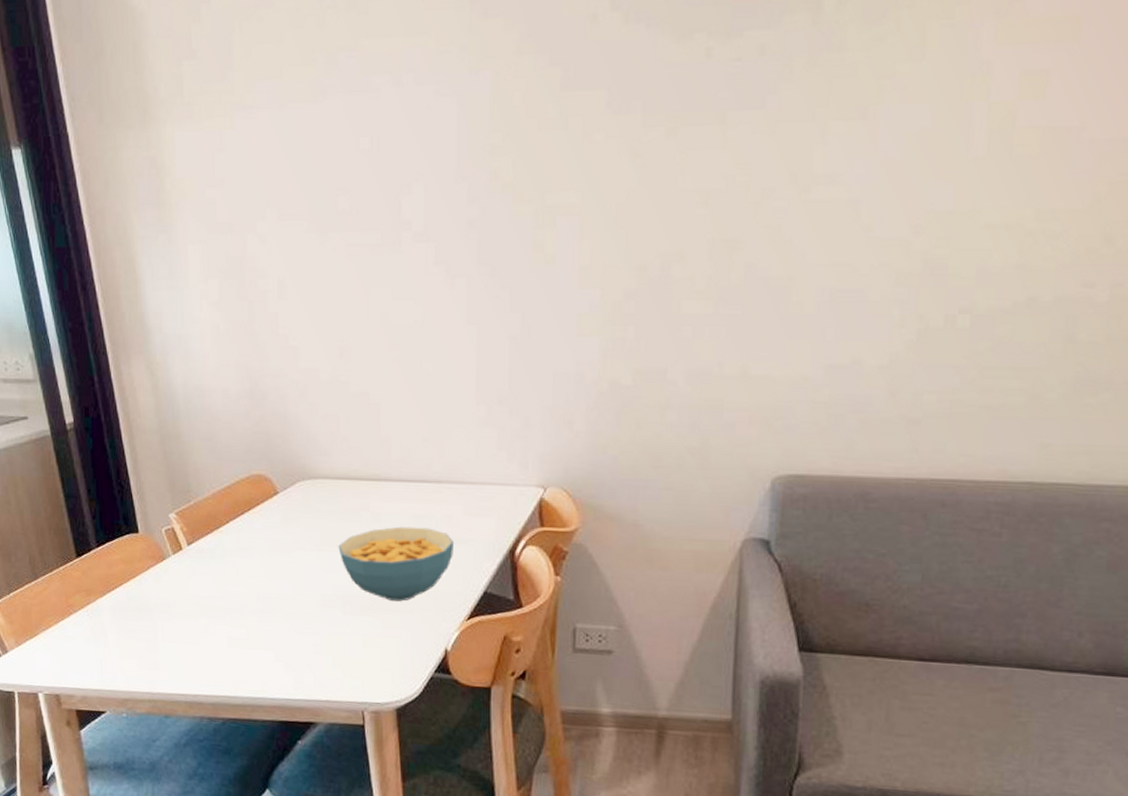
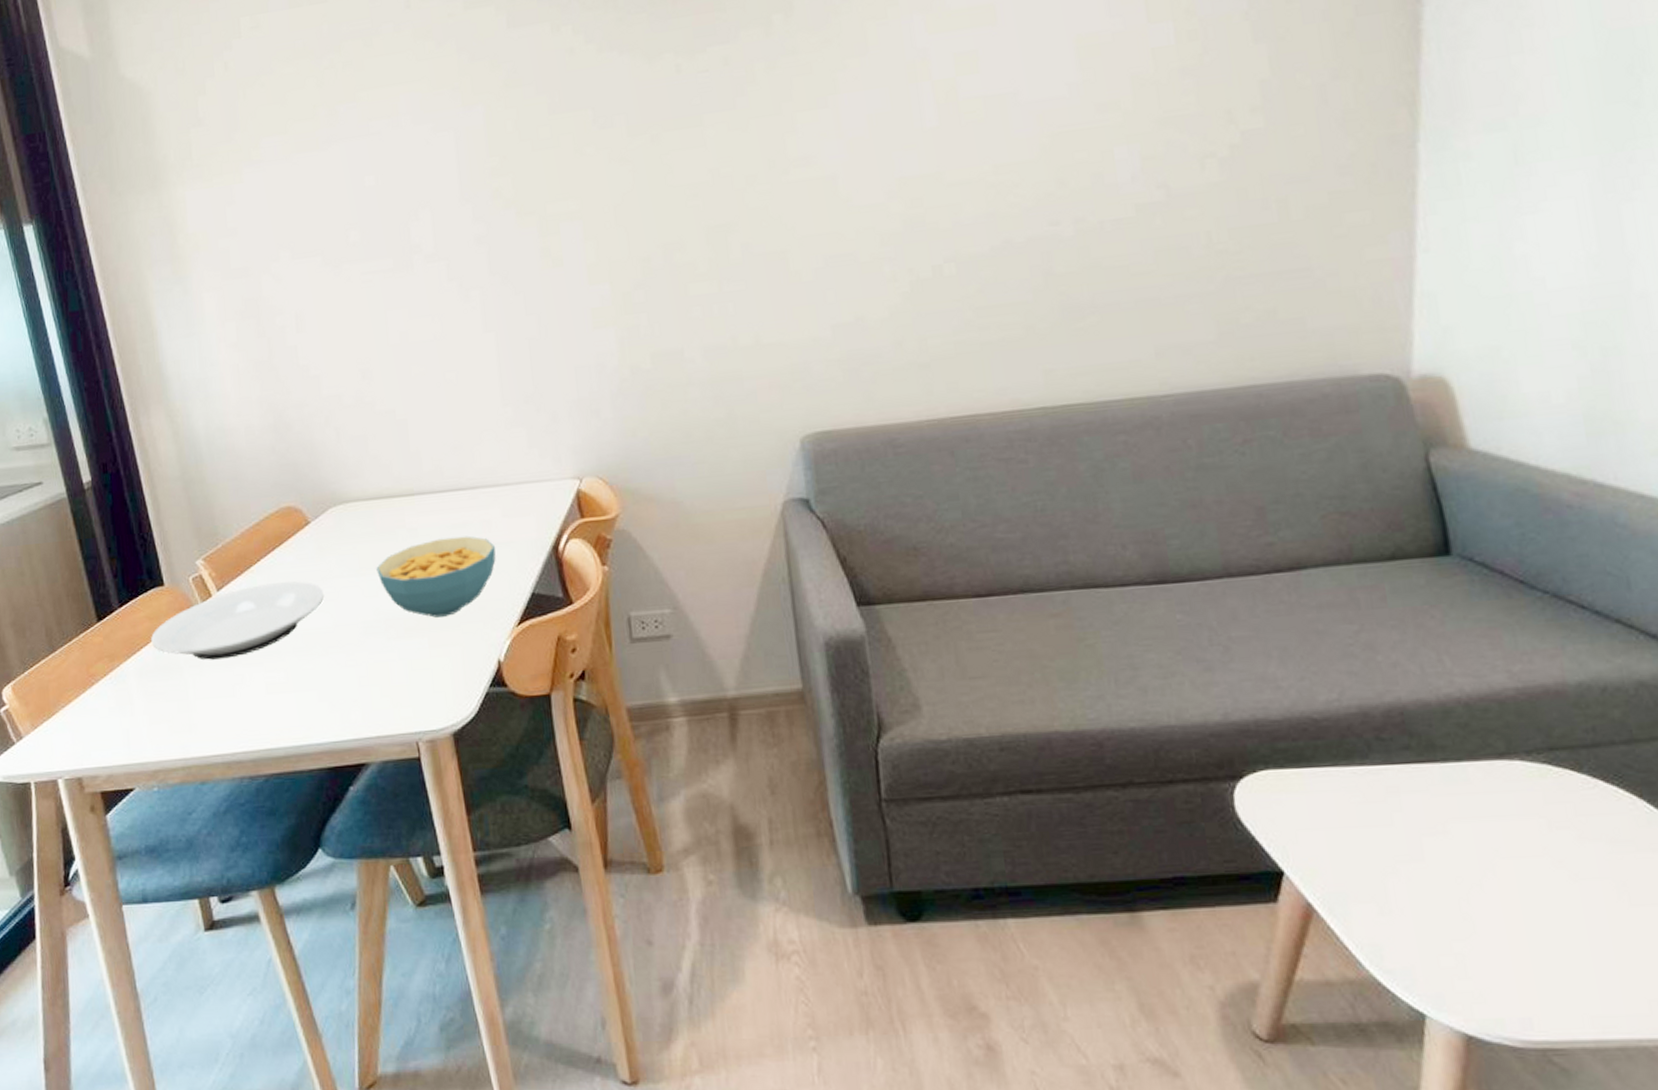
plate: none [124,545,288,609] -> present [150,581,325,660]

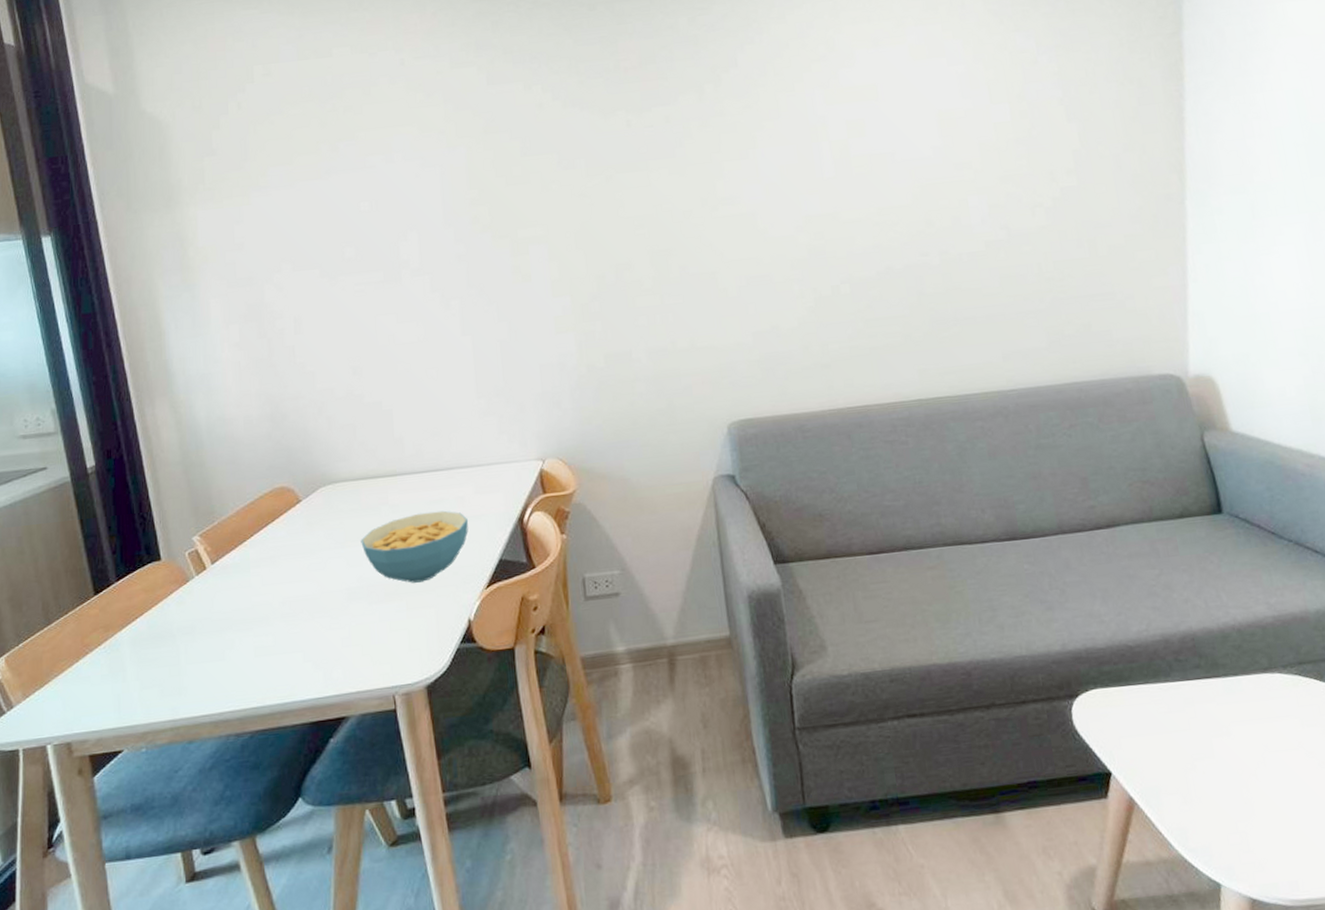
plate: present [150,581,325,660] -> none [145,553,313,628]

